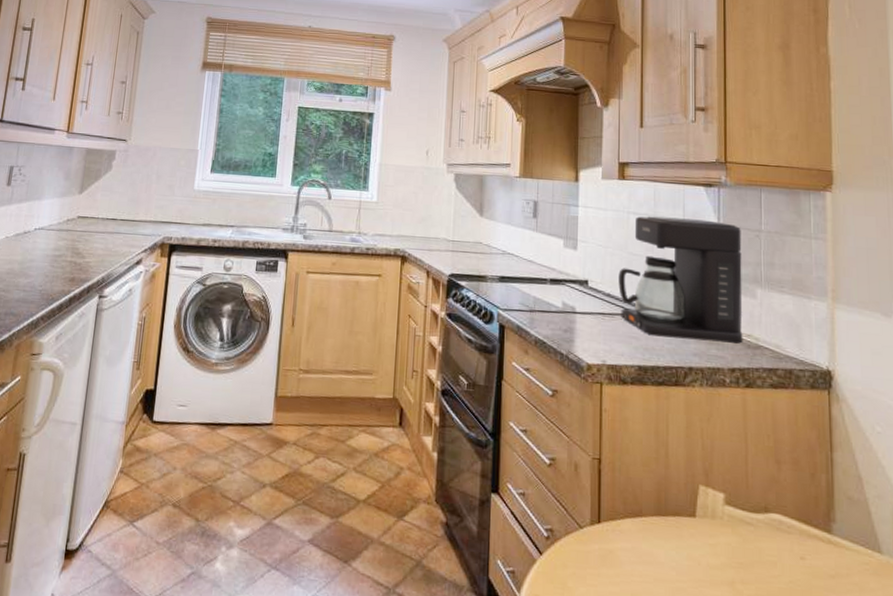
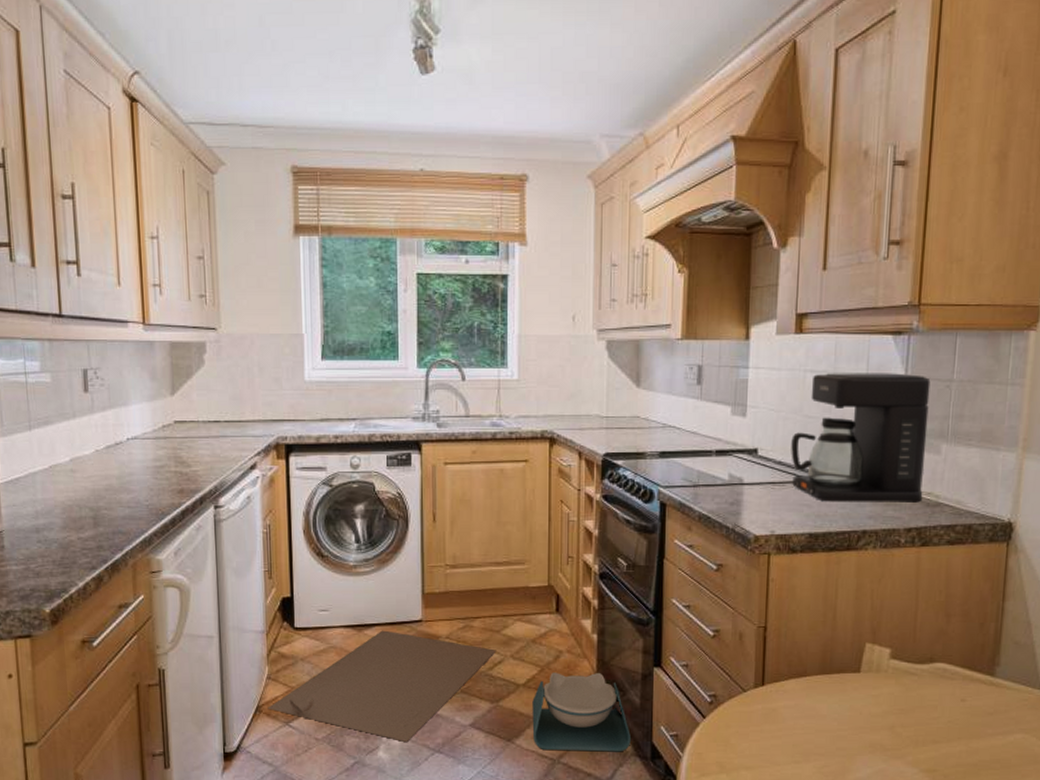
door mat: none [115,430,340,554] -> present [268,630,496,742]
pet bowl: none [369,490,467,586] -> present [532,672,631,752]

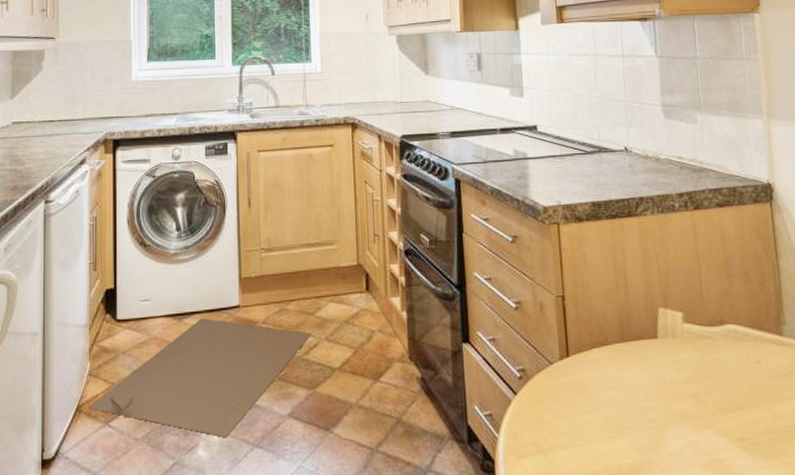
pet bowl: present [532,672,631,752] -> none [348,351,447,439]
coffee maker: present [791,373,931,502] -> none [565,53,688,172]

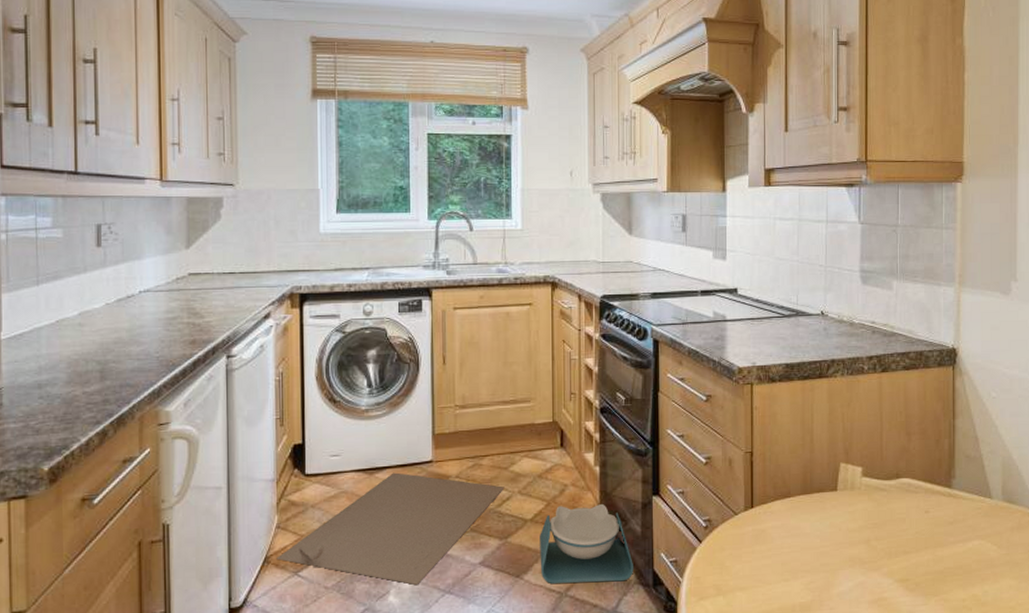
pet bowl: none [348,351,447,439] -> present [540,503,633,585]

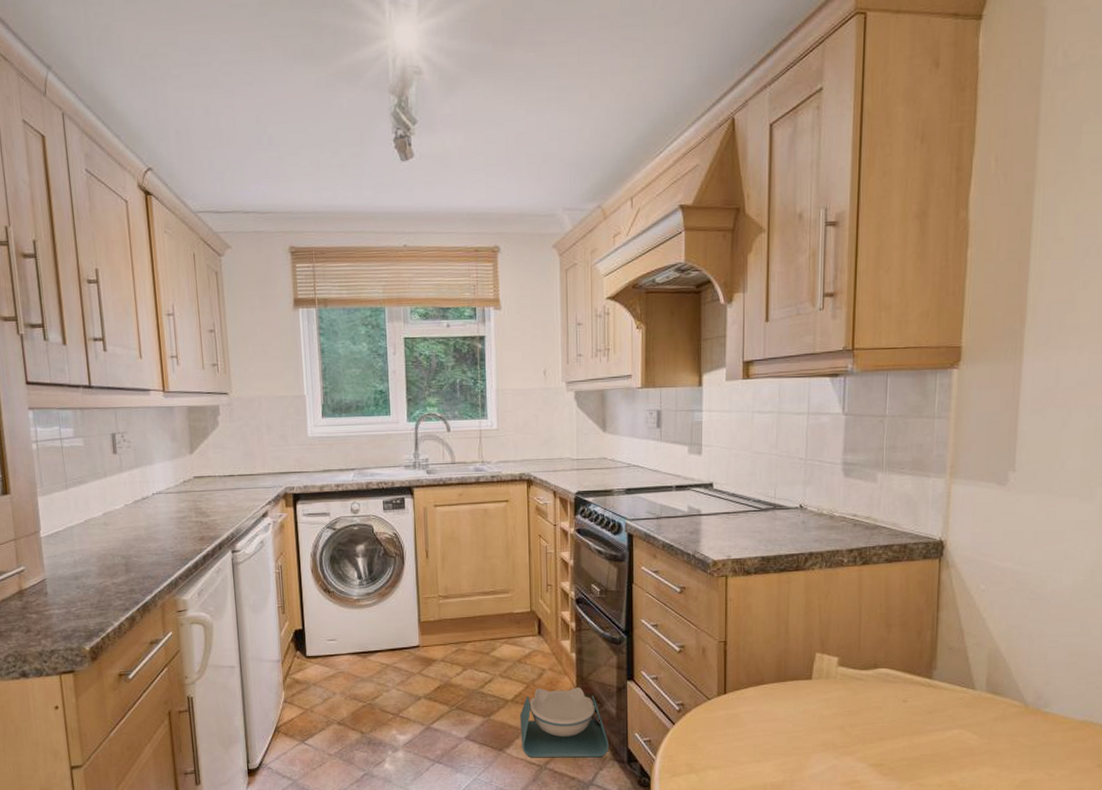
door mat: present [276,472,505,585] -> none [285,656,486,754]

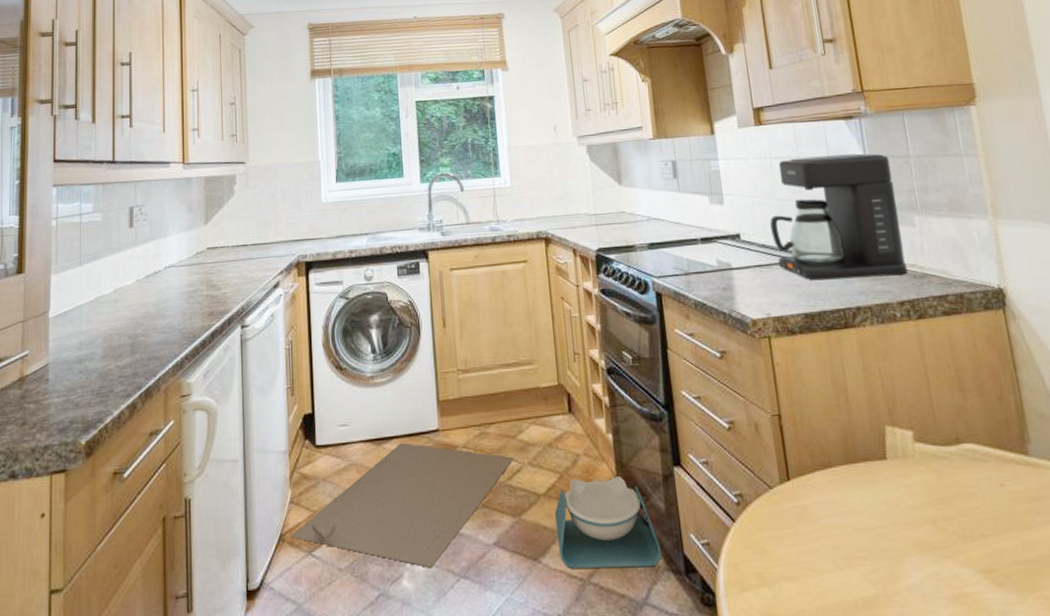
door mat: none [285,656,486,754] -> present [291,442,514,567]
coffee maker: none [743,411,865,528] -> present [770,153,908,281]

